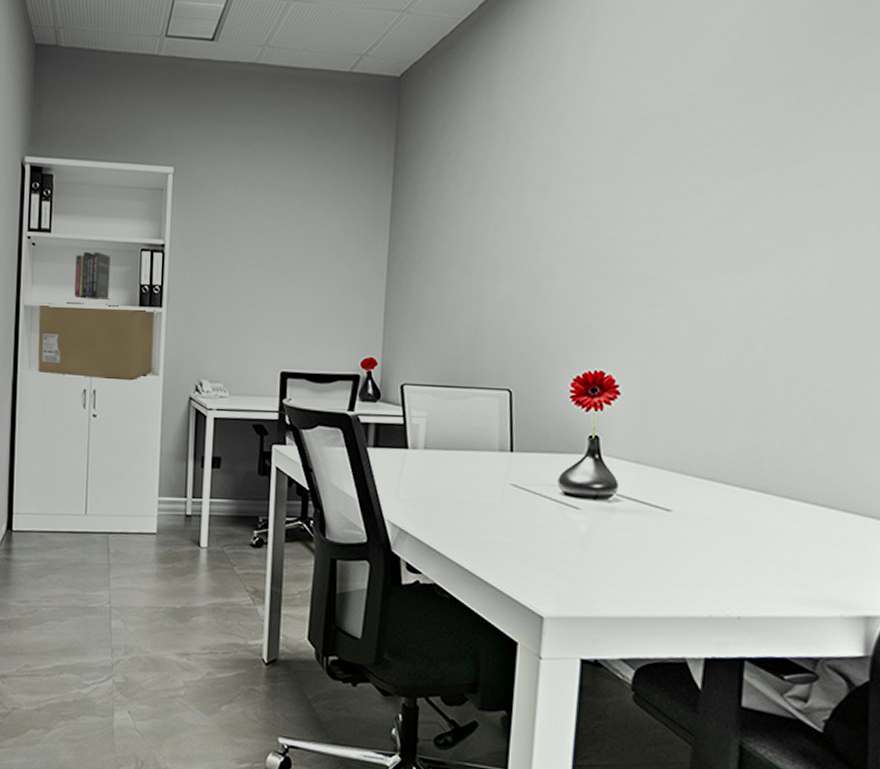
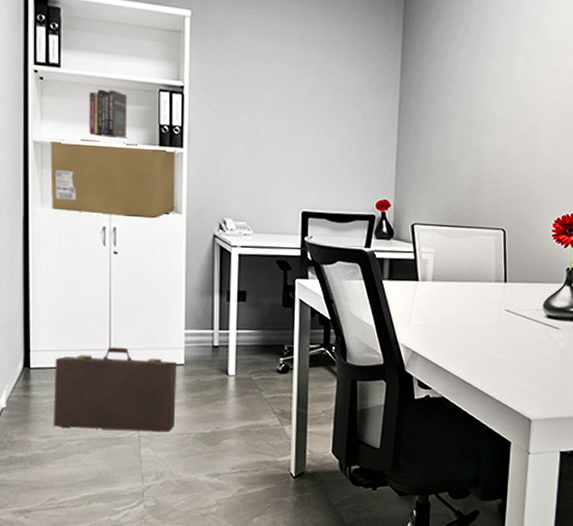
briefcase: none [31,512,149,604] -> present [54,347,177,432]

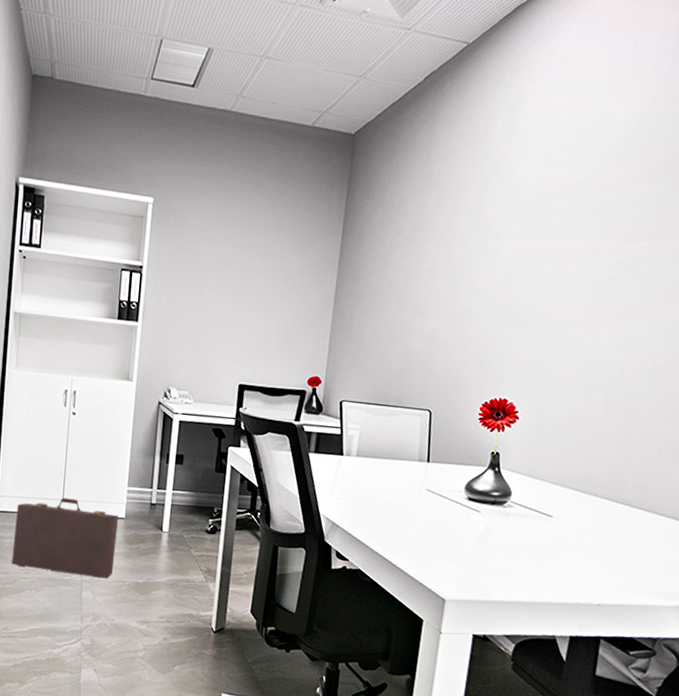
box: present [50,139,176,219] -> none [24,311,131,385]
books: present [89,89,127,138] -> none [60,267,94,312]

